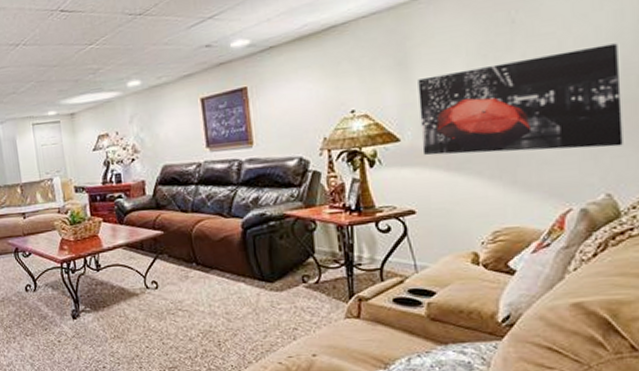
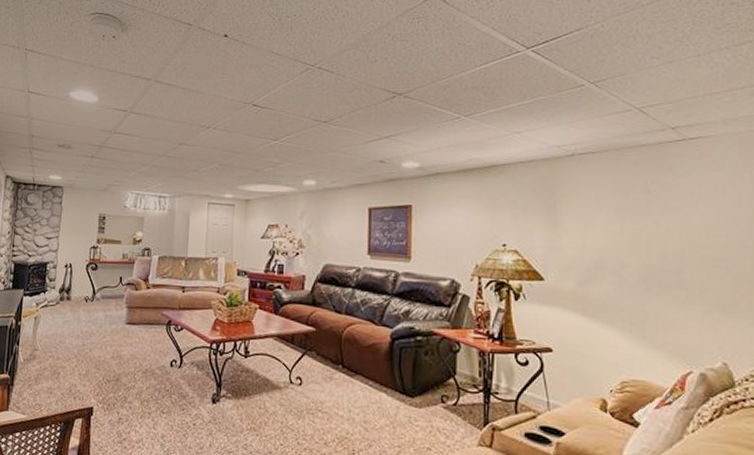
wall art: present [418,43,623,156] -> none [563,226,739,320]

